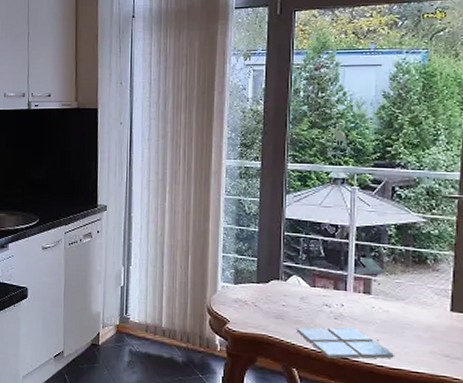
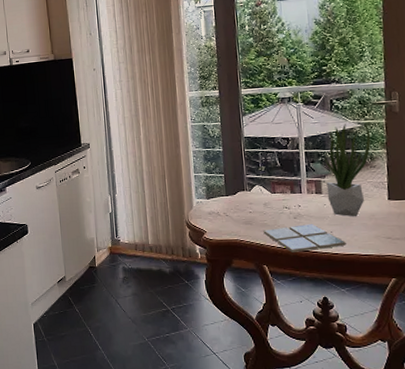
potted plant: none [377,216,437,327] -> present [324,123,371,217]

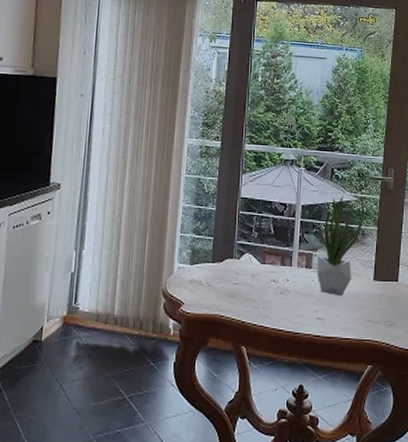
drink coaster: present [263,224,346,252] -> none [246,301,329,333]

